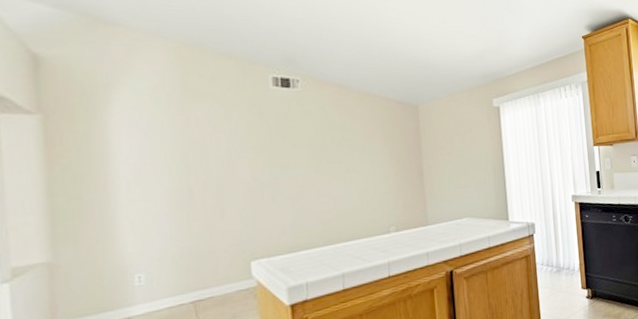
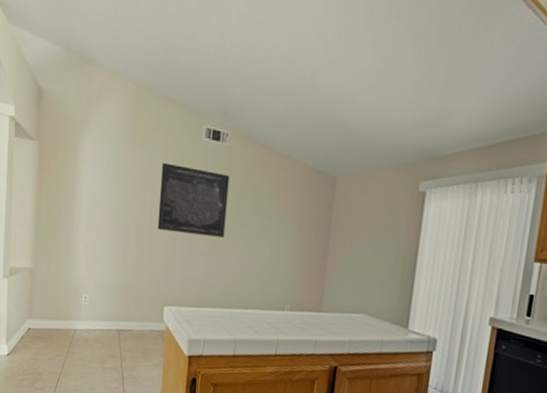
wall art: none [223,115,312,185] -> present [157,162,230,238]

